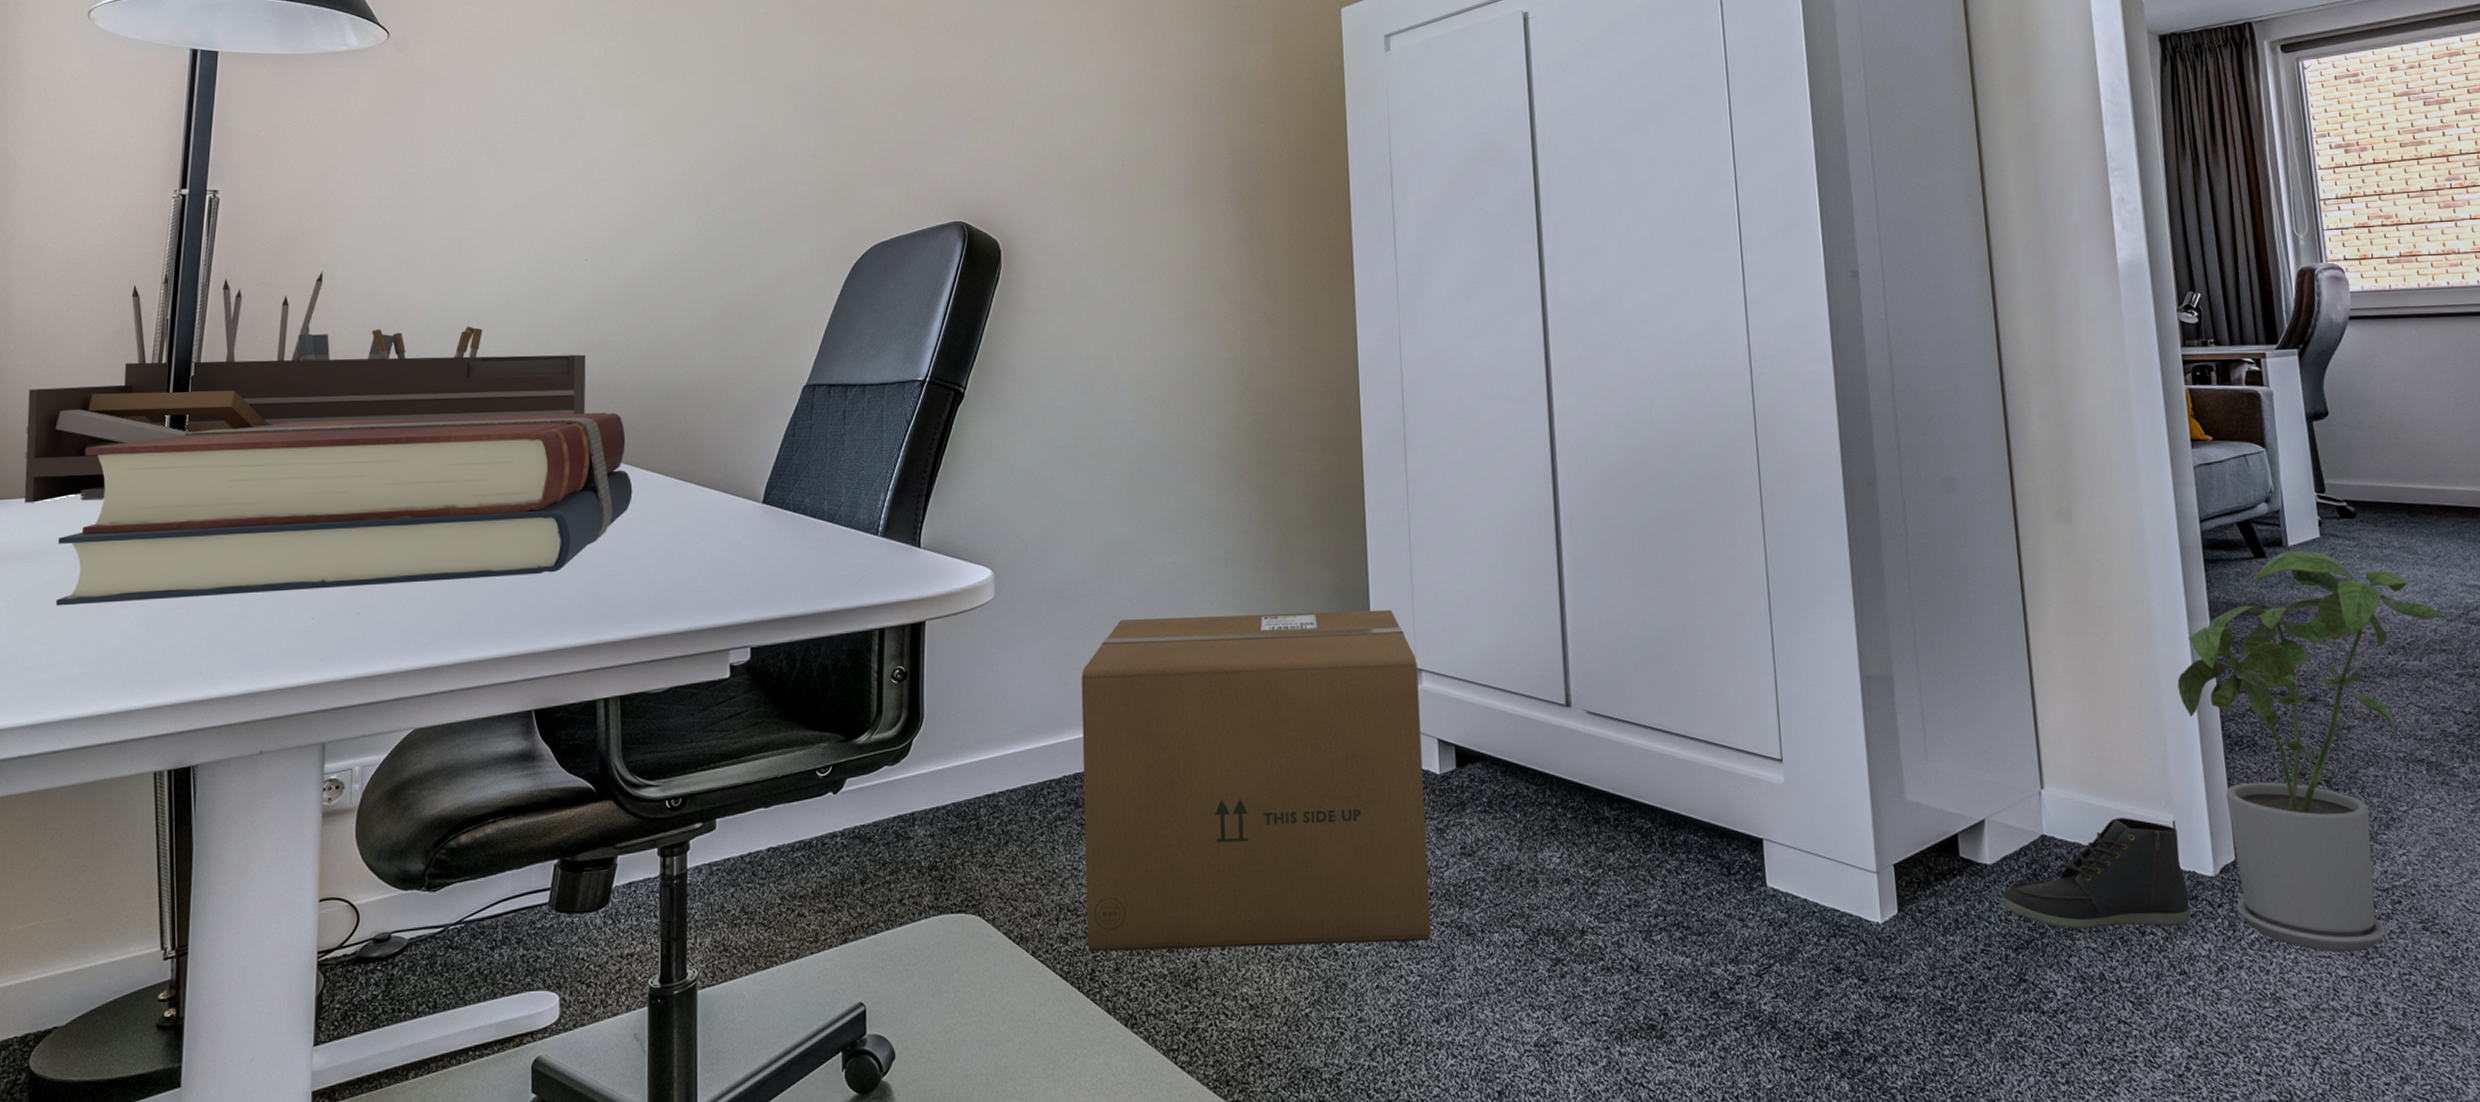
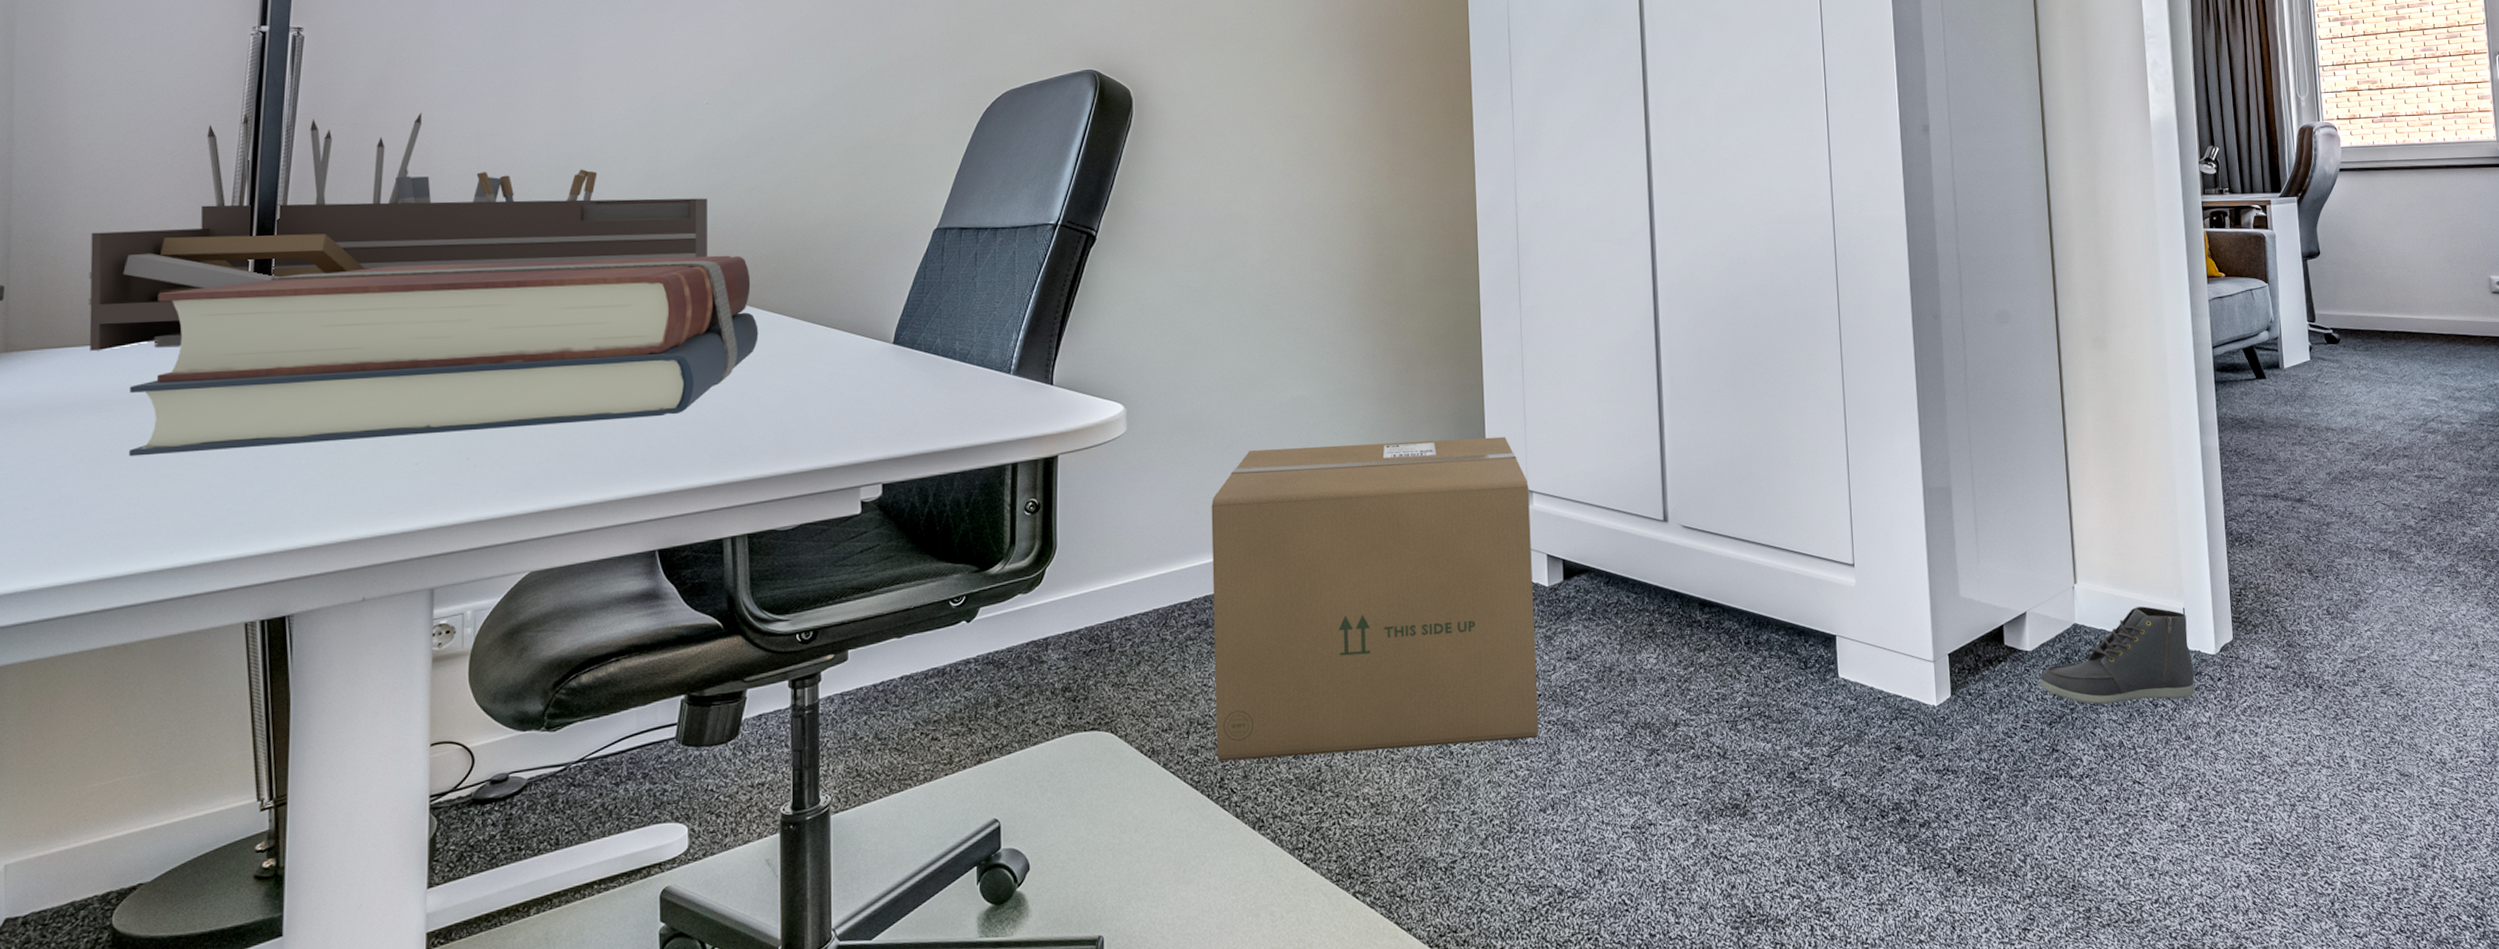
house plant: present [2177,550,2449,953] -> none [2190,372,2411,715]

